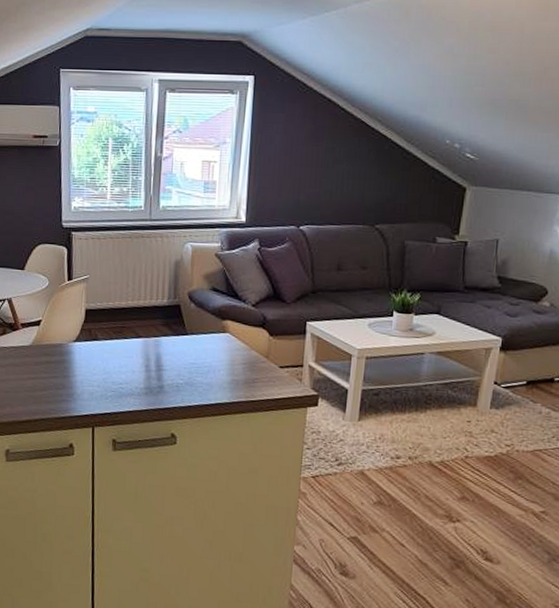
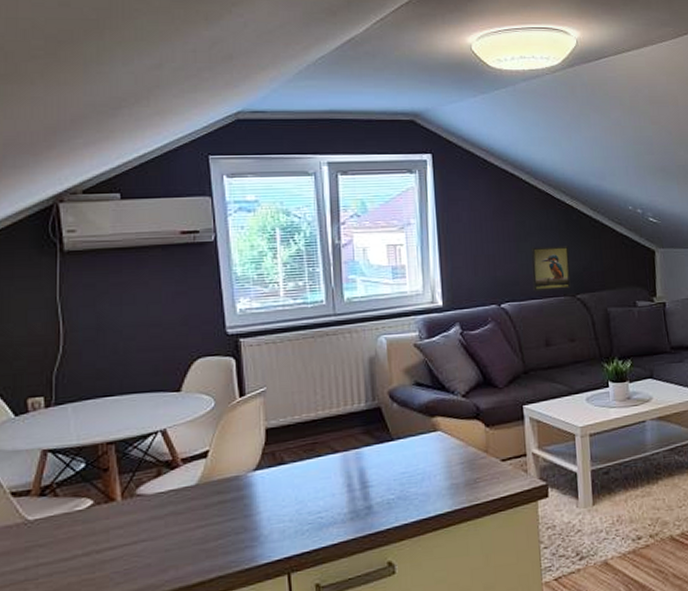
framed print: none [332,174,376,219] -> present [530,246,571,292]

